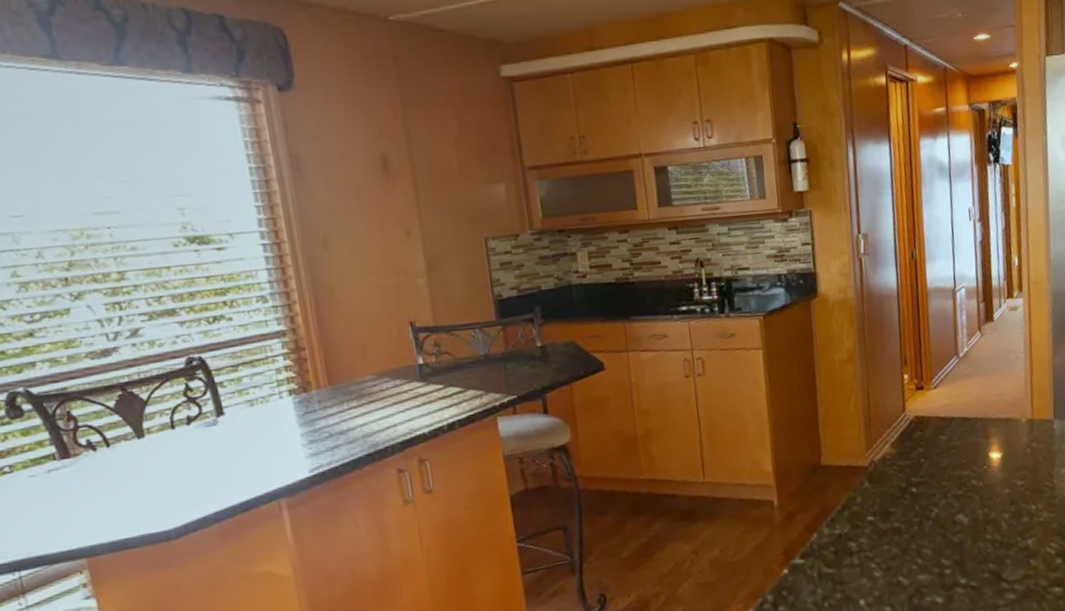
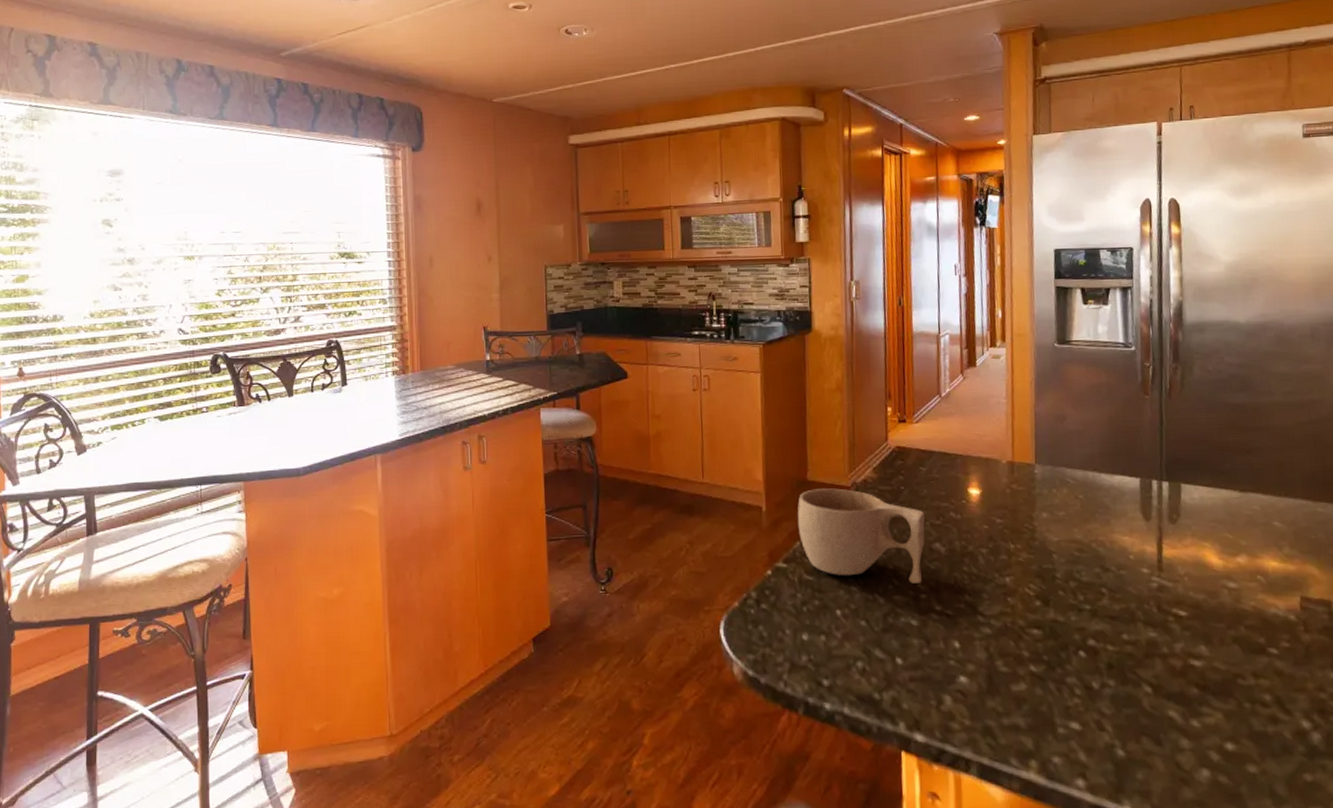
cup: none [812,469,947,564] -> present [797,488,925,583]

